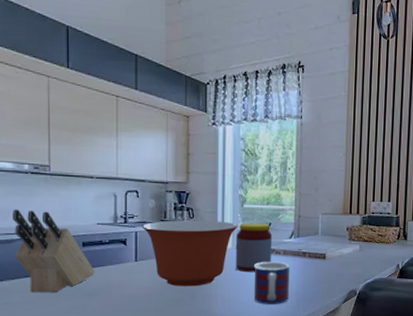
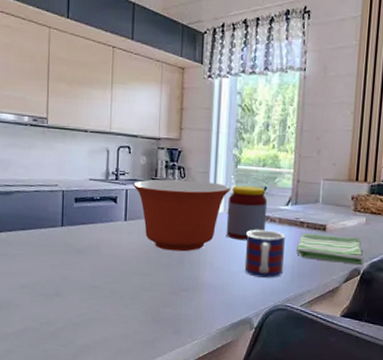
knife block: present [12,209,95,292] -> none [11,161,86,247]
dish towel: none [301,261,359,286] -> present [297,233,363,265]

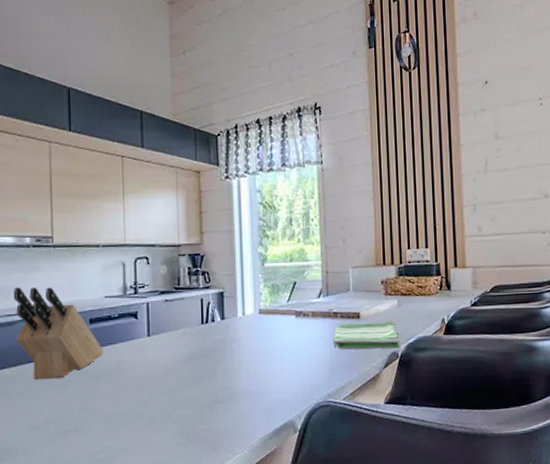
knife block: none [11,161,86,247] -> present [13,287,104,380]
mixing bowl: present [133,179,231,252] -> none [154,283,260,362]
jar: present [226,185,268,241] -> none [257,282,300,341]
mug: present [244,229,286,278] -> none [281,325,322,376]

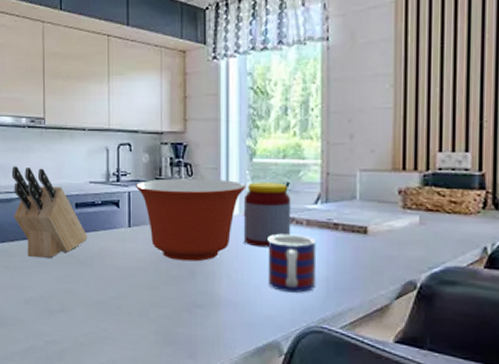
mixing bowl: none [154,283,260,362] -> present [136,178,246,262]
jar: none [257,282,300,341] -> present [243,182,292,248]
mug: none [281,325,322,376] -> present [267,234,317,293]
dish towel: present [333,321,400,350] -> none [331,237,420,276]

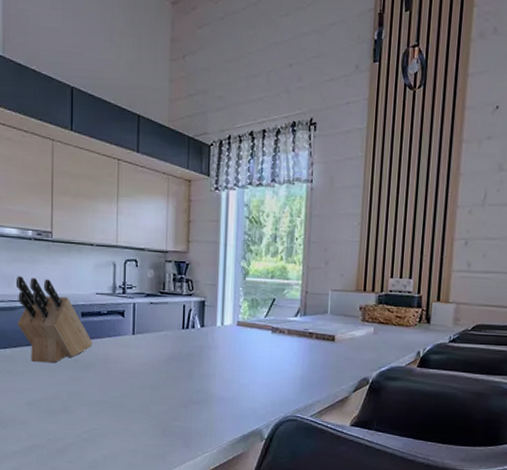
mixing bowl: present [136,178,246,262] -> none [141,292,240,365]
jar: present [243,182,292,248] -> none [235,297,277,353]
mug: present [267,234,317,293] -> none [254,341,295,389]

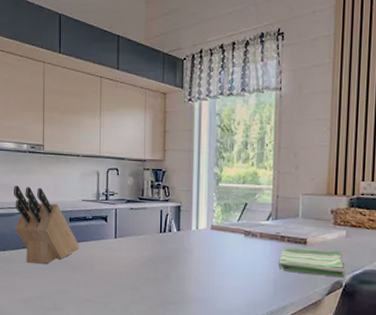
dish towel: none [306,343,372,374] -> present [278,247,345,277]

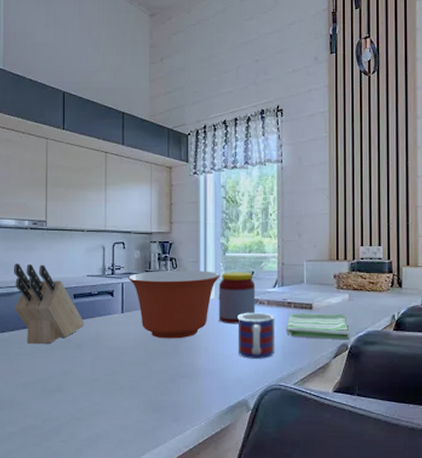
mixing bowl: none [122,198,213,267] -> present [128,271,221,339]
jar: none [209,202,249,256] -> present [218,272,256,324]
mug: none [228,244,268,291] -> present [238,312,275,359]

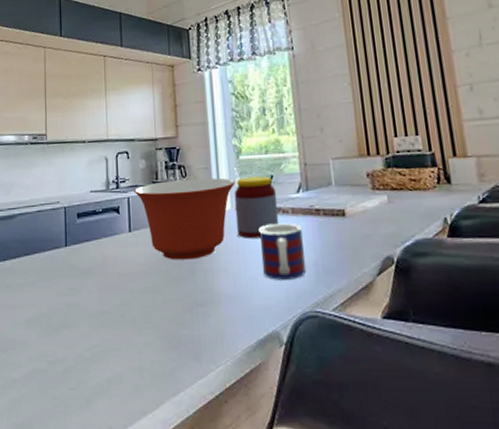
knife block: present [13,263,85,343] -> none [14,182,90,272]
dish towel: present [286,312,350,339] -> none [317,219,395,253]

